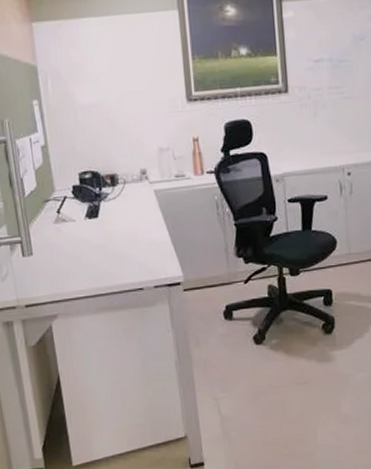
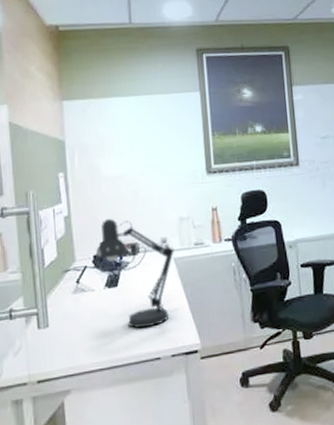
desk lamp: none [74,148,154,259] -> present [95,218,174,328]

